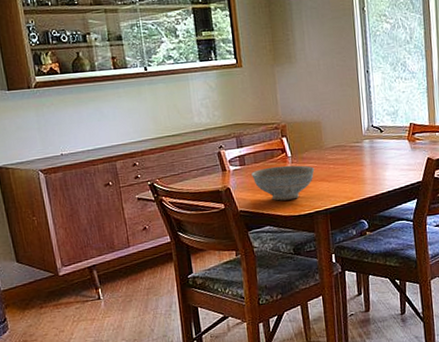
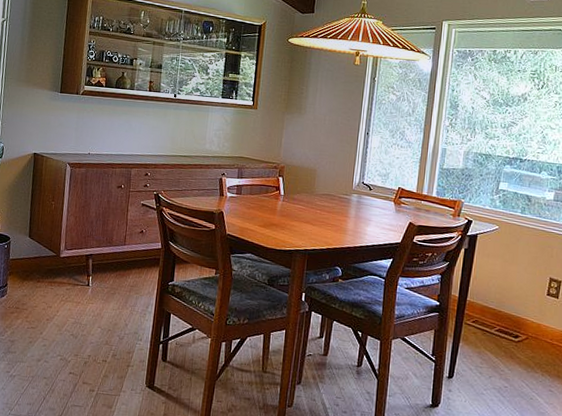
decorative bowl: present [251,165,315,201] -> none [245,200,303,234]

